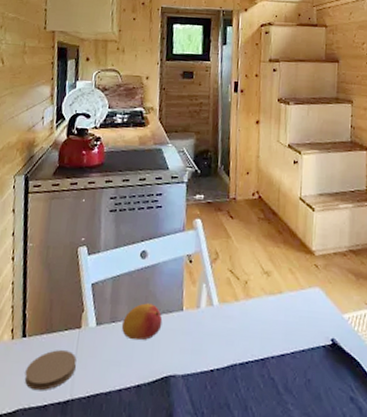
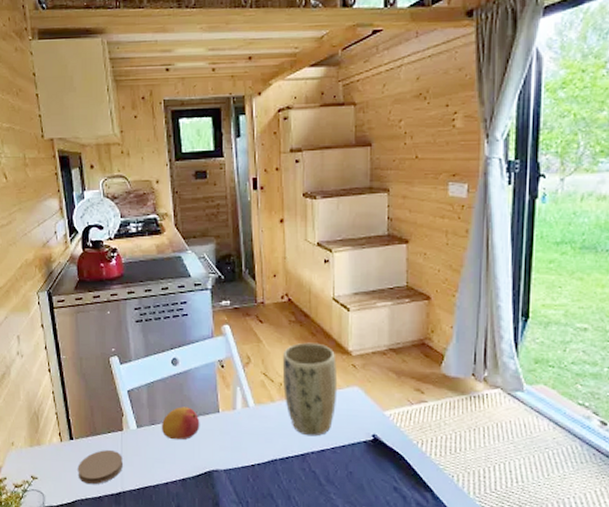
plant pot: none [248,240,301,340] -> present [282,342,338,437]

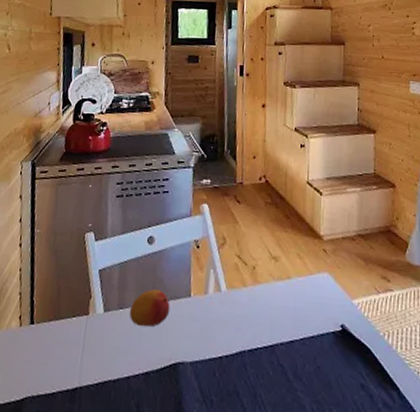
coaster: present [77,450,123,485] -> none [32,337,85,379]
plant pot: present [282,342,338,437] -> none [256,225,309,326]

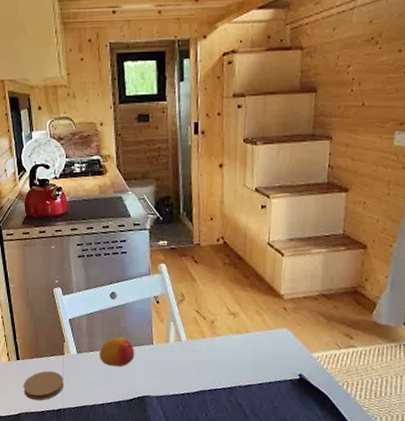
coaster: none [32,337,85,379] -> present [23,371,63,401]

